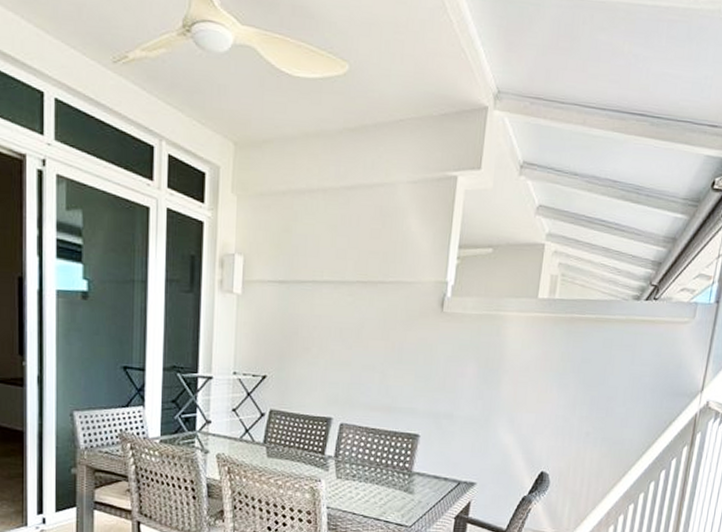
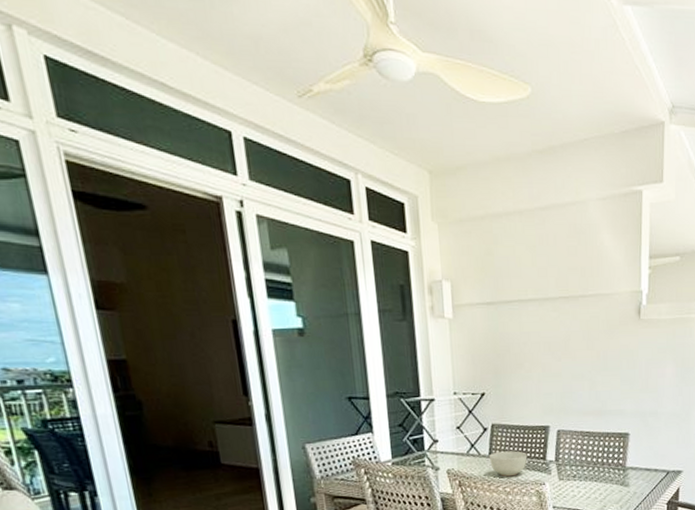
bowl: none [263,440,305,469] -> present [488,450,528,477]

